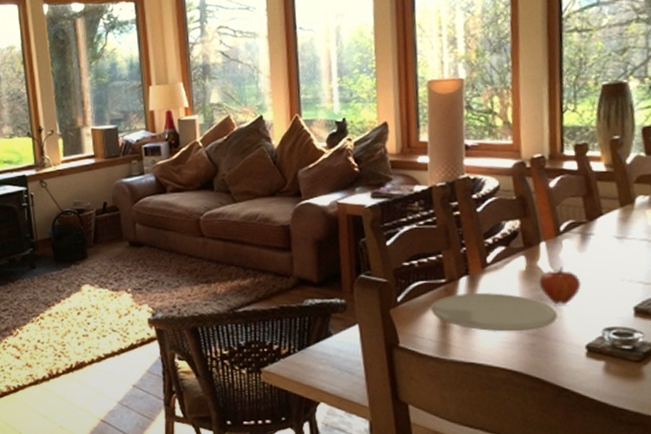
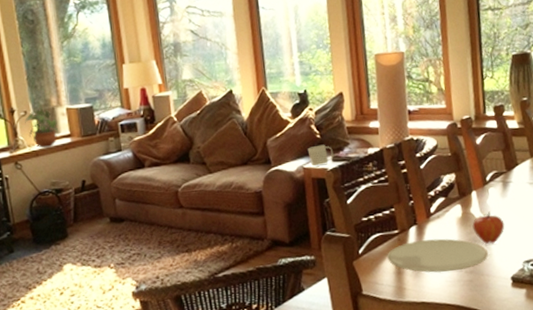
potted plant: none [51,126,84,168] -> present [25,106,59,149]
mug: none [343,178,373,202] -> present [307,144,334,167]

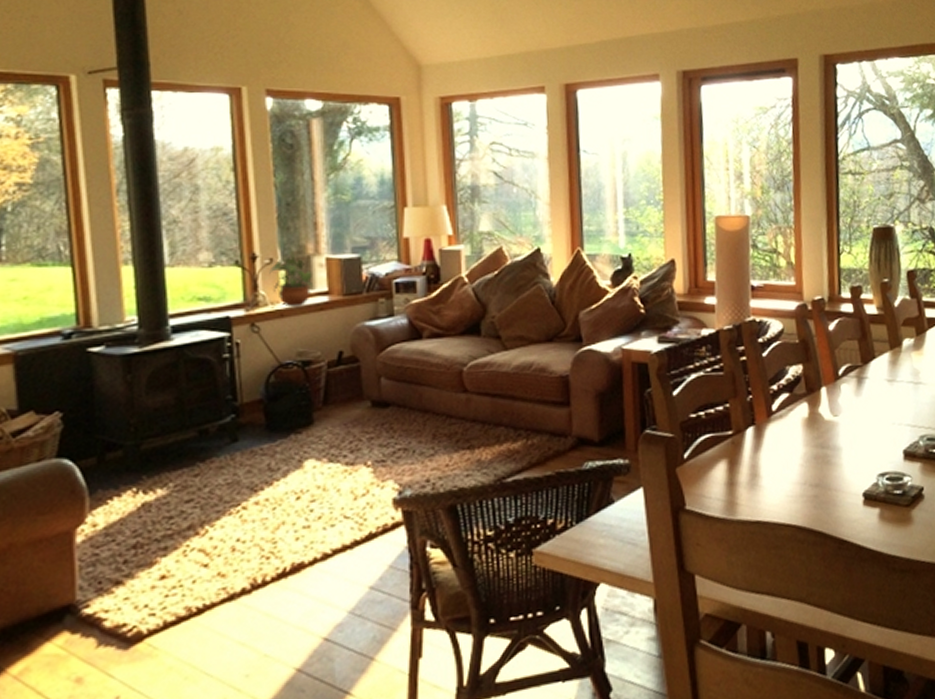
mug: present [307,144,334,167] -> none [628,321,660,348]
plate: present [387,238,489,273] -> none [717,443,838,485]
fruit: present [472,211,505,244] -> none [820,412,858,452]

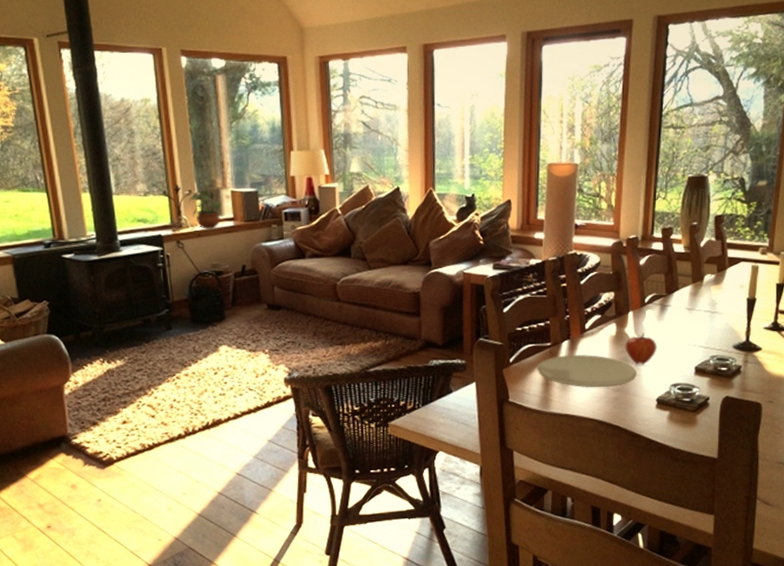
plate: none [717,443,838,485] -> present [537,355,638,388]
fruit: none [820,412,858,452] -> present [625,333,657,365]

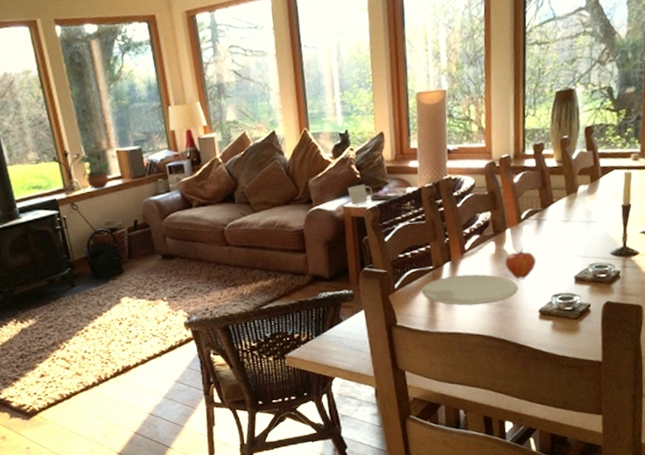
mug: none [469,251,495,272] -> present [347,184,373,206]

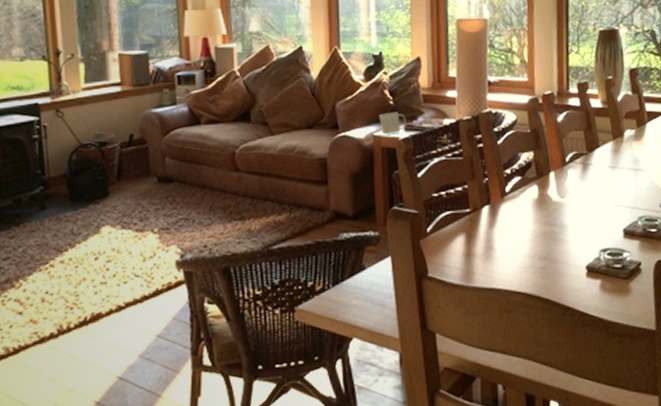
potted plant: present [78,149,111,190] -> none [71,49,109,96]
plate: present [421,274,519,306] -> none [457,220,564,257]
fruit: present [505,248,537,279] -> none [548,194,583,230]

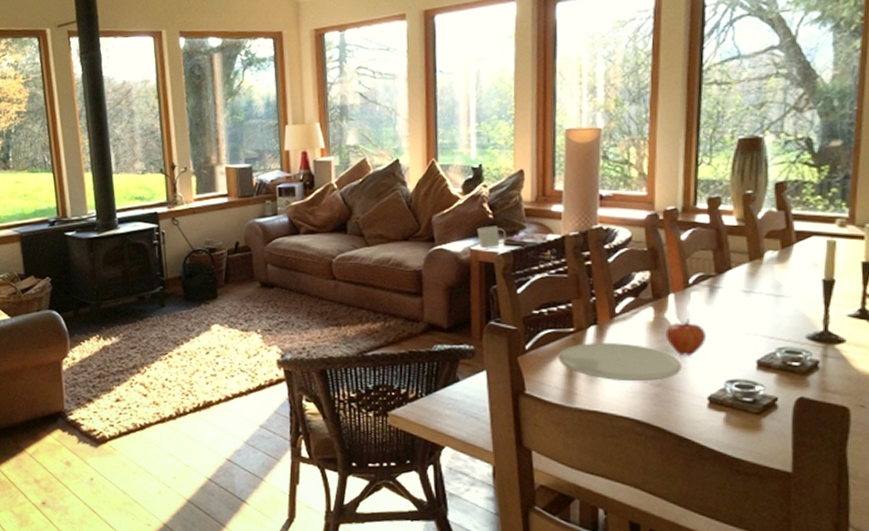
plate: none [457,220,564,257] -> present [558,343,683,382]
fruit: none [548,194,583,230] -> present [665,319,707,357]

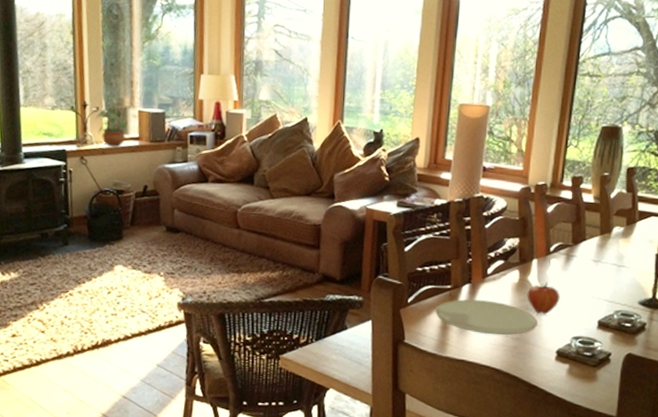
potted plant: none [184,163,217,206] -> present [96,104,128,148]
mug: present [477,225,506,249] -> none [373,187,399,209]

